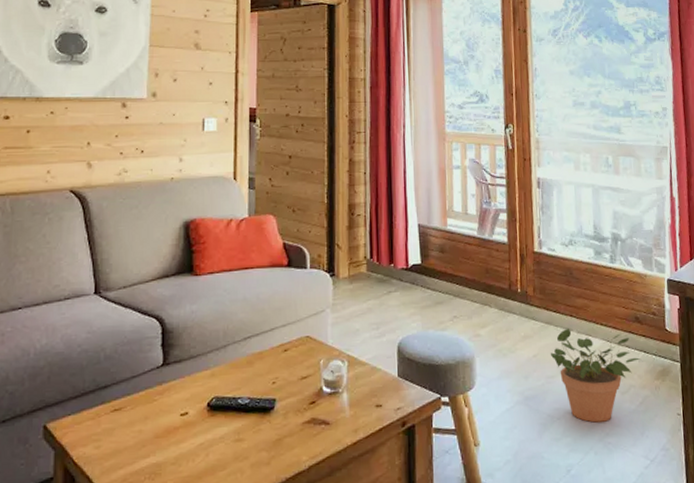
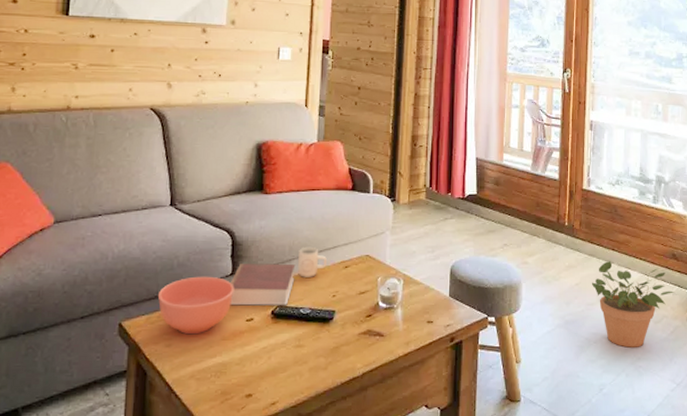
bowl: none [84,368,166,434] -> present [157,276,235,335]
book: none [162,350,231,399] -> present [230,263,296,306]
mug: none [234,330,264,364] -> present [298,246,327,277]

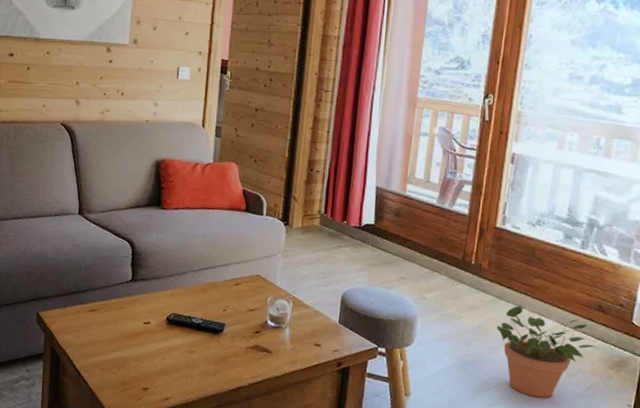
bowl: present [157,276,235,335] -> none [68,279,134,330]
book: present [230,263,296,306] -> none [130,272,189,314]
mug: present [298,246,327,277] -> none [191,262,219,291]

